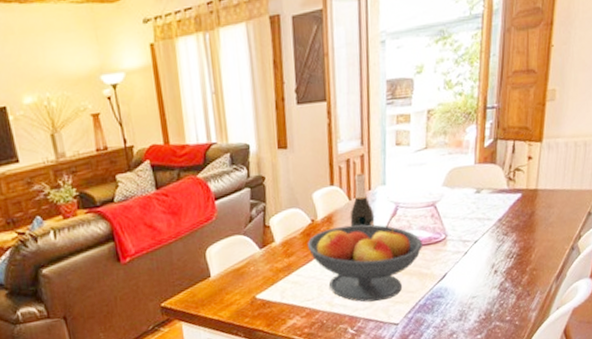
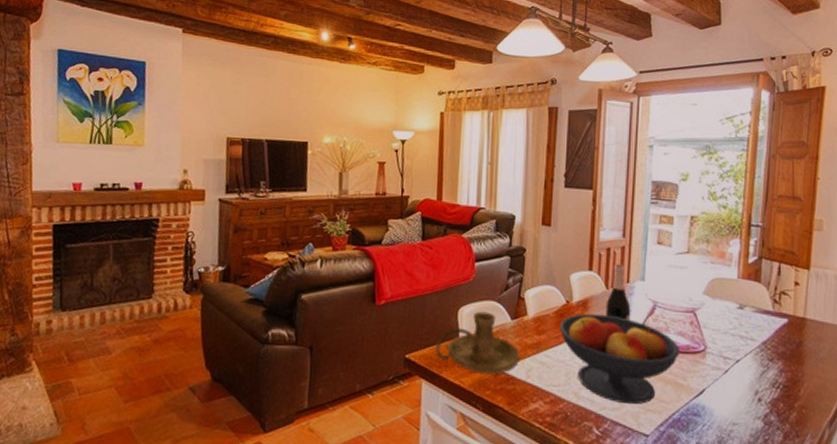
candle holder: none [188,246,274,306] -> present [435,311,521,375]

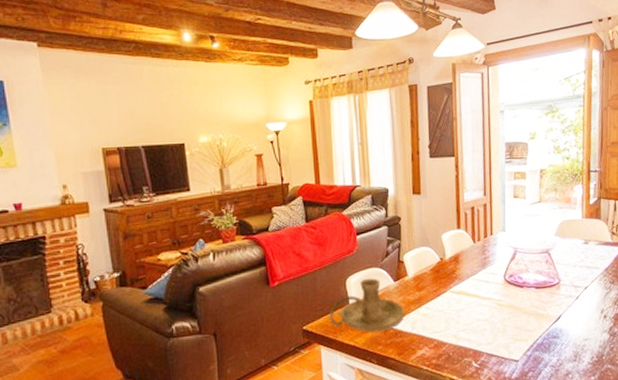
fruit bowl: present [559,313,679,405] -> none [436,265,539,338]
wine bottle: present [605,264,631,321] -> none [474,219,497,268]

